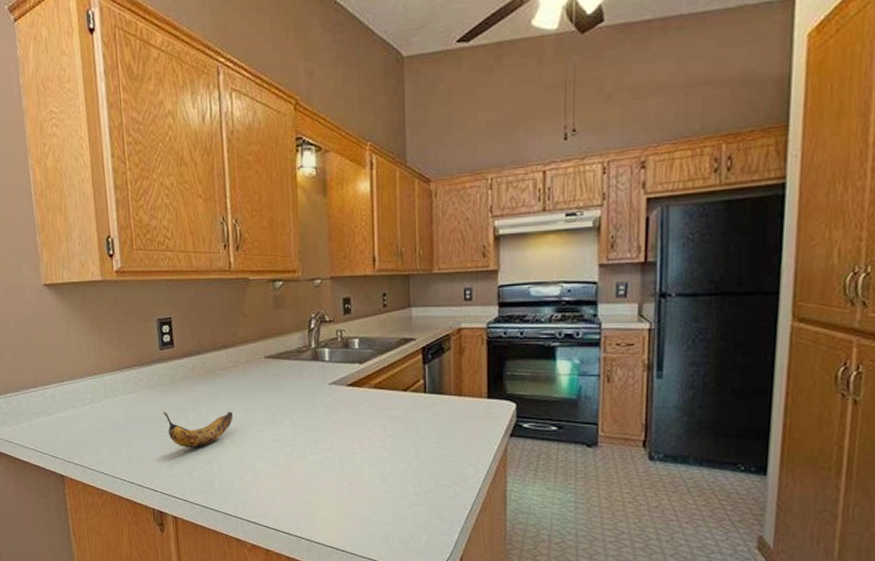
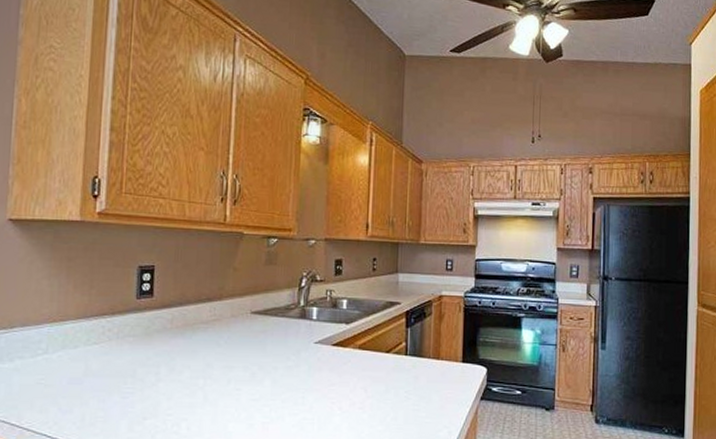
banana: present [162,411,234,449] -> none [129,365,211,408]

